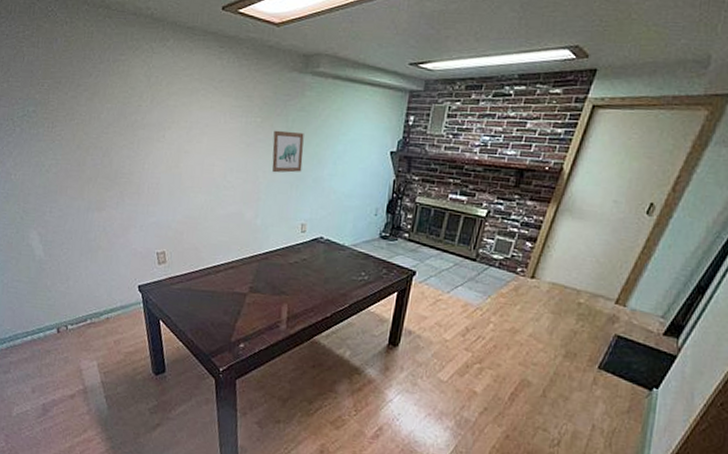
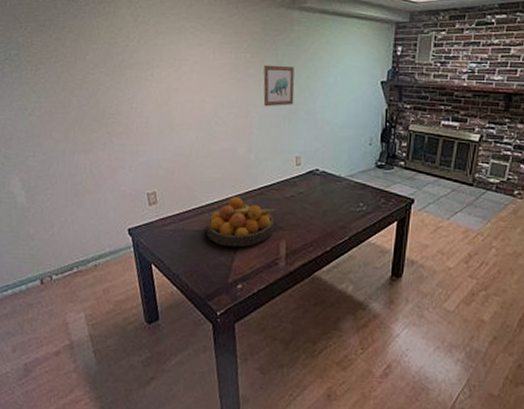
fruit bowl: none [212,260,280,309] -> present [206,197,276,247]

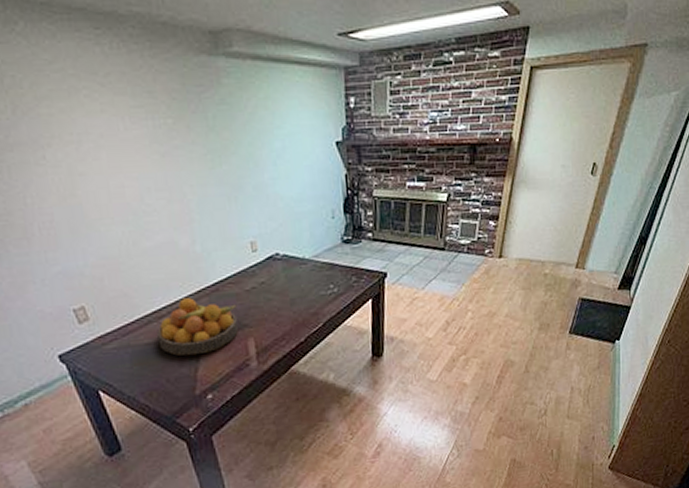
wall art: present [263,64,295,107] -> none [192,131,238,186]

